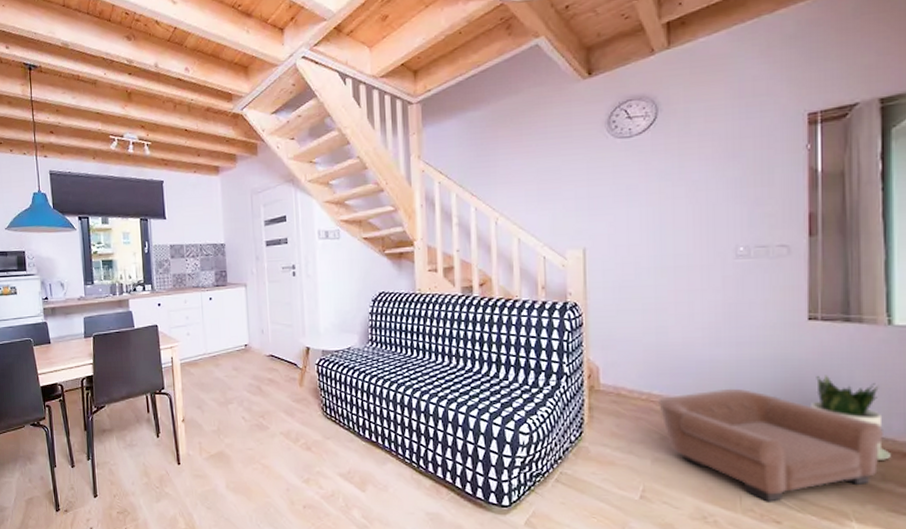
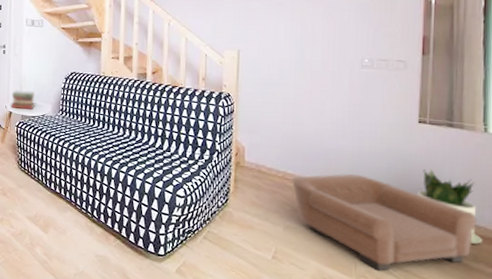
books: none [307,319,338,343] -> present [10,90,35,110]

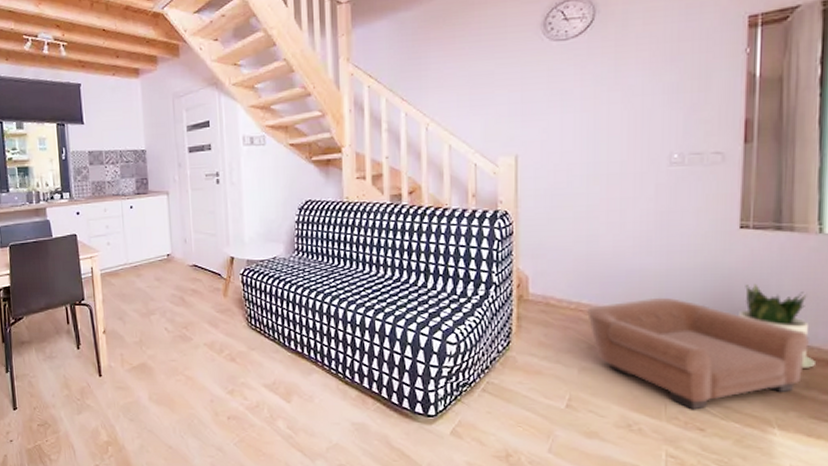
books: present [10,90,35,110] -> none [231,228,263,253]

